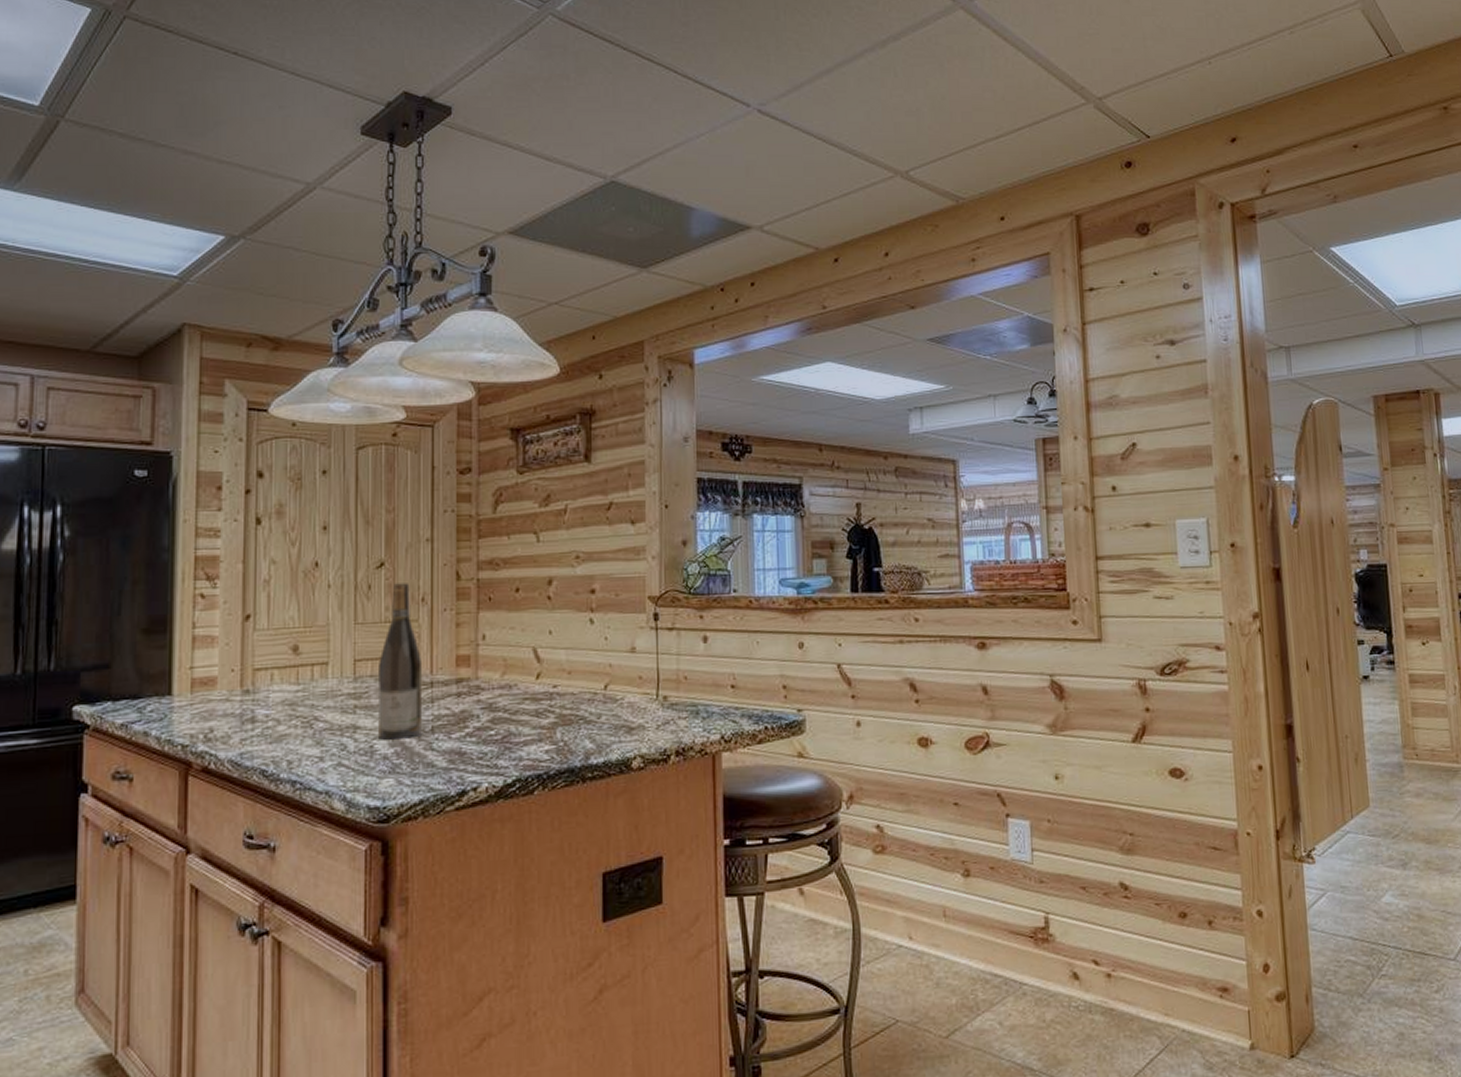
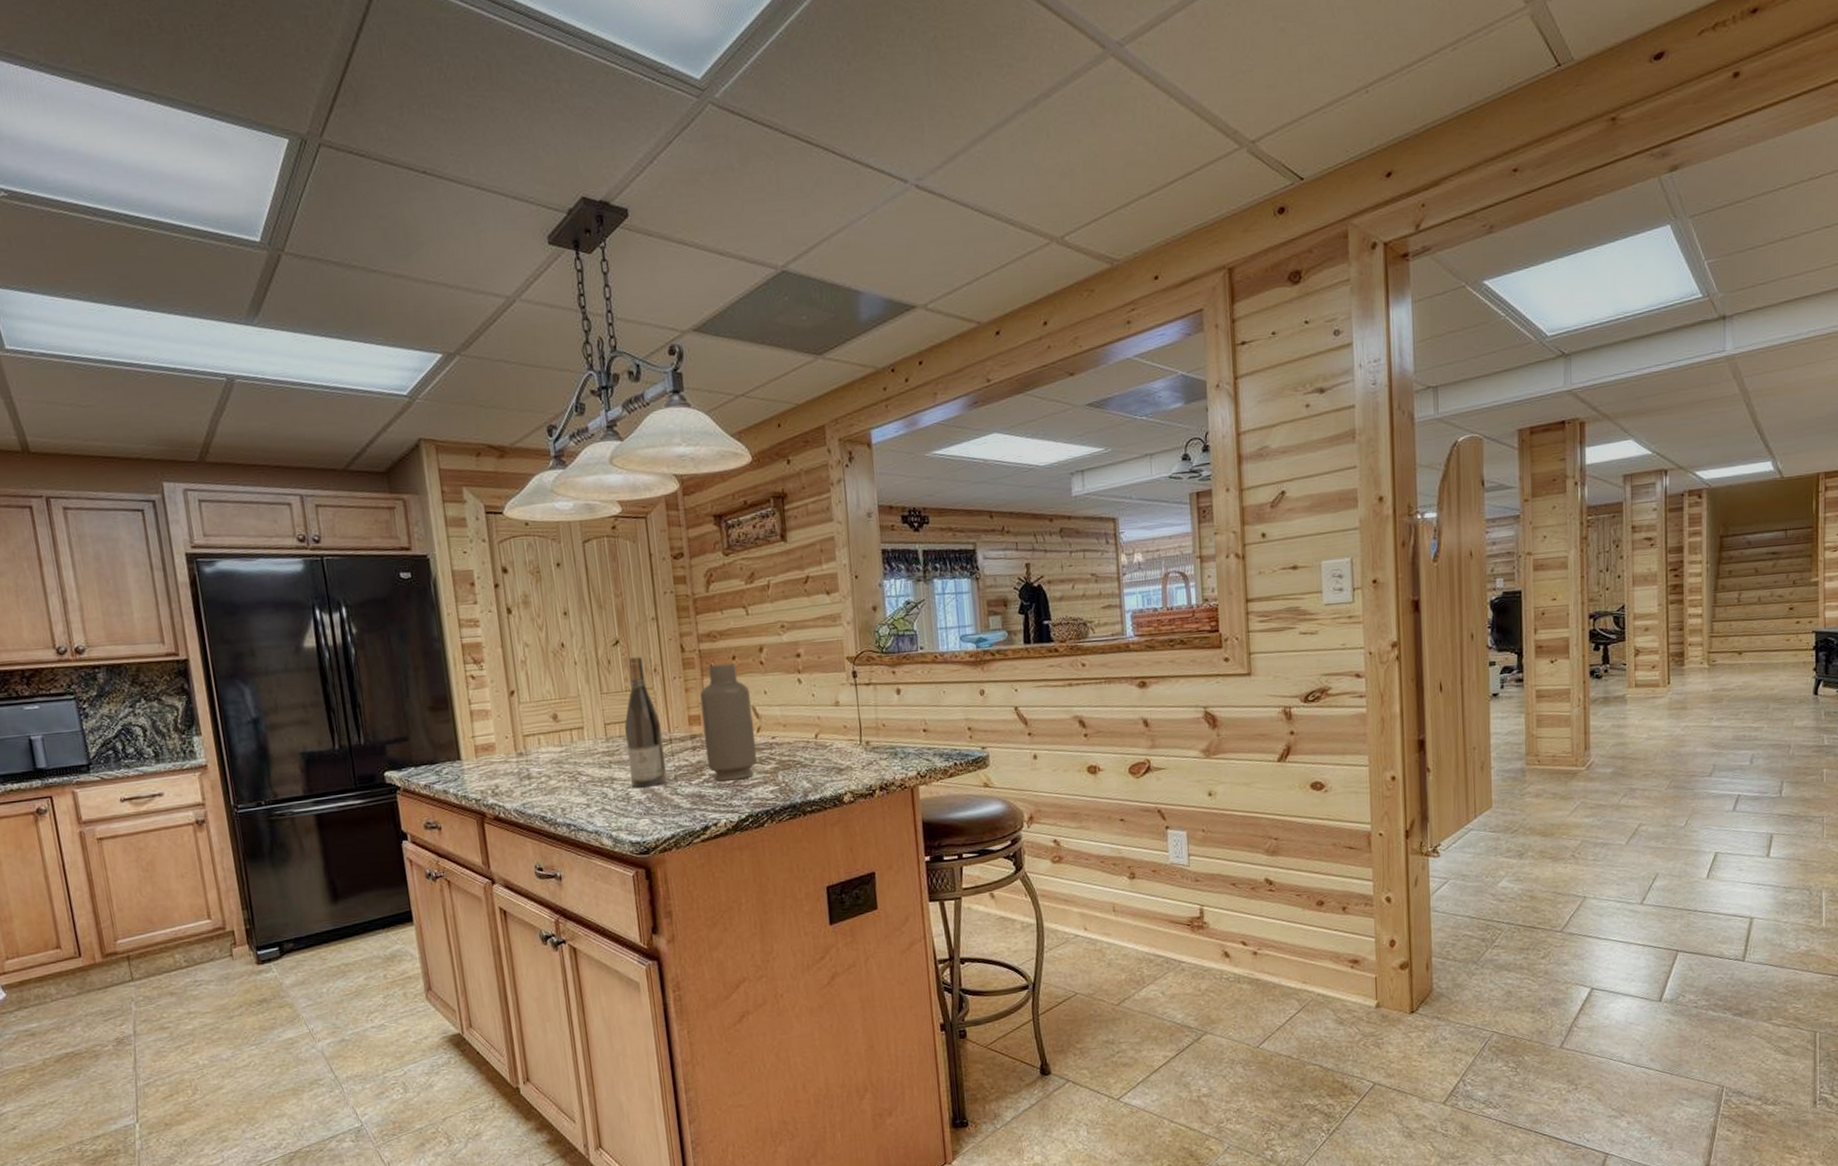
vase: none [472,596,534,736] -> present [700,663,757,781]

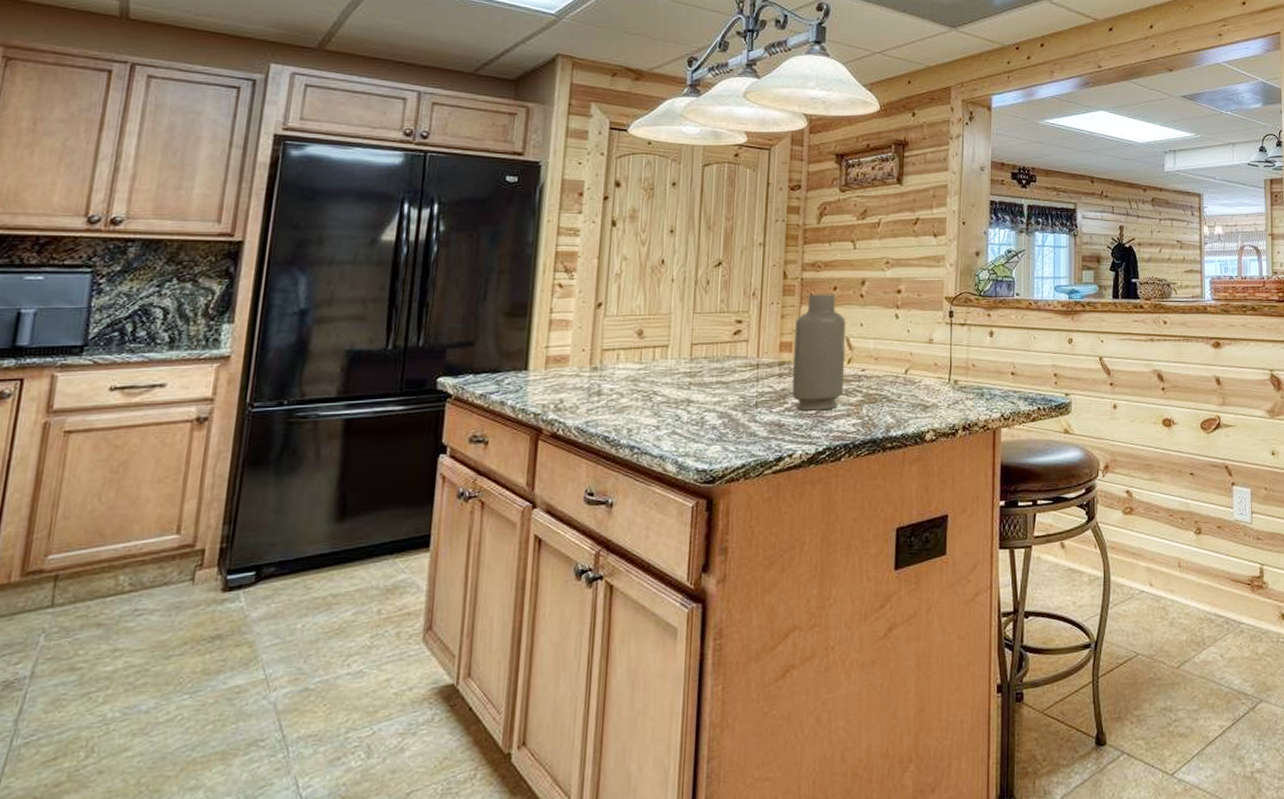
wine bottle: present [625,657,668,788] -> none [709,280,751,412]

